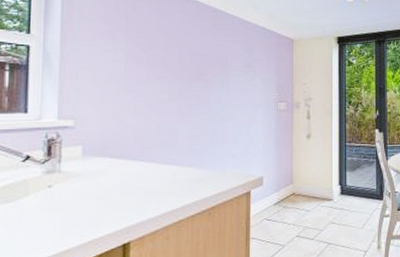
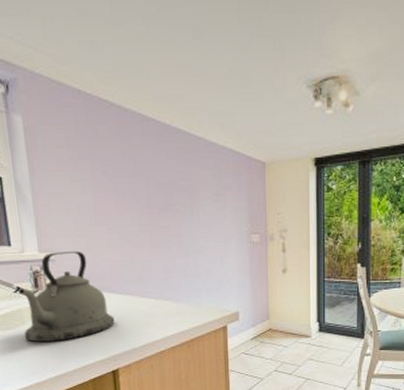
kettle: none [25,118,132,215] -> present [18,251,115,342]

